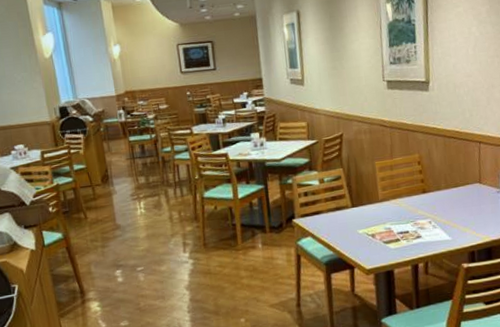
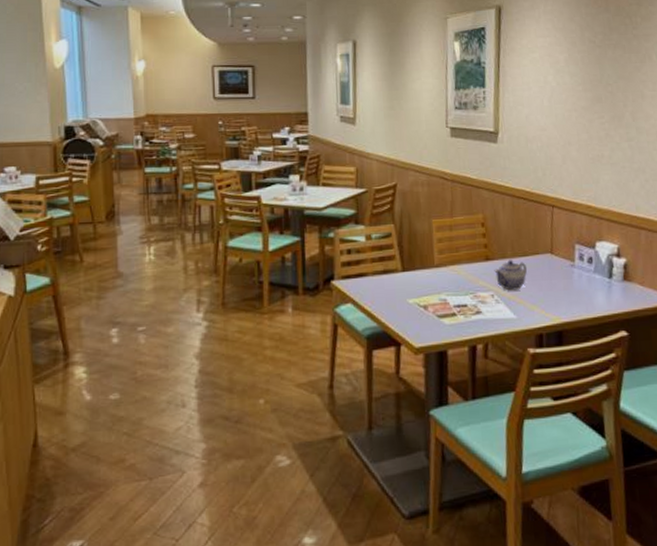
teapot: none [430,191,459,217] -> present [494,260,527,291]

